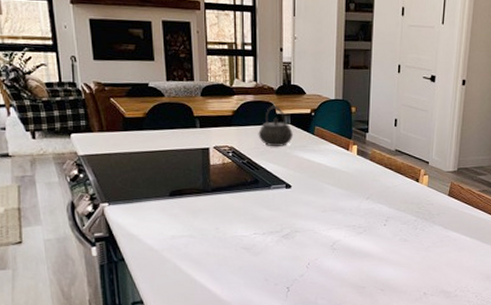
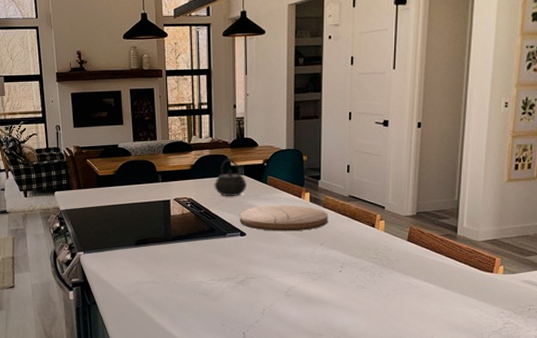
cutting board: none [285,157,375,185] -> present [239,206,328,232]

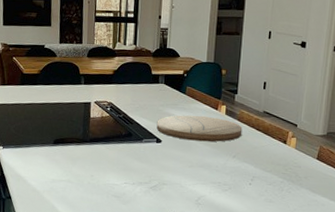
kettle: present [214,158,246,196] -> none [134,66,166,104]

